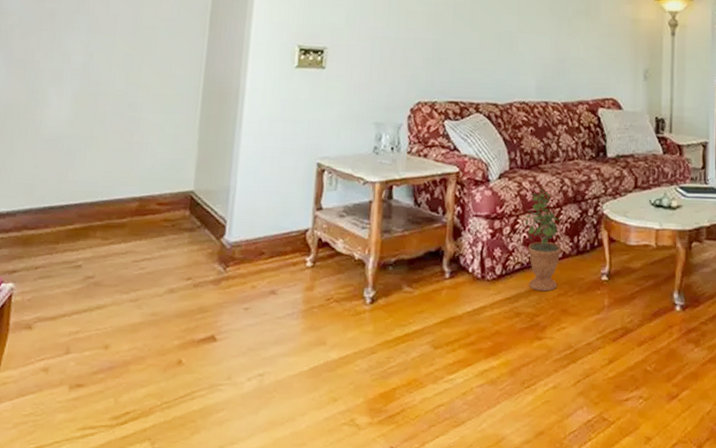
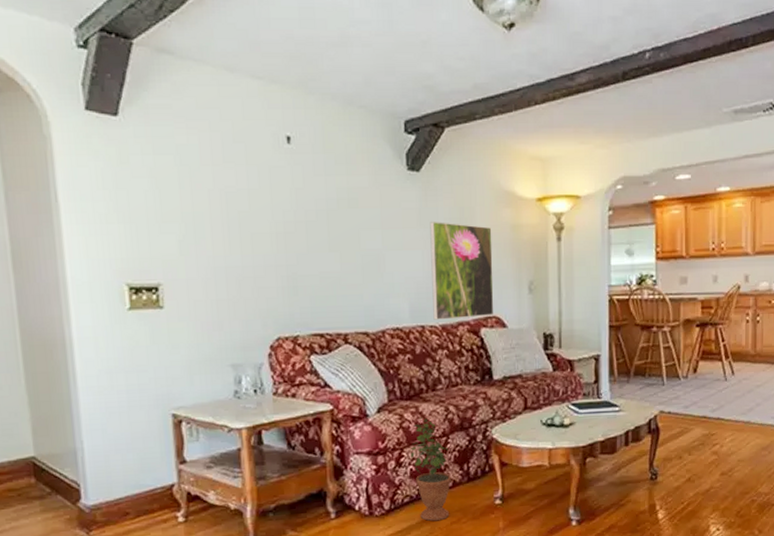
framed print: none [556,12,614,98] -> present [430,222,494,320]

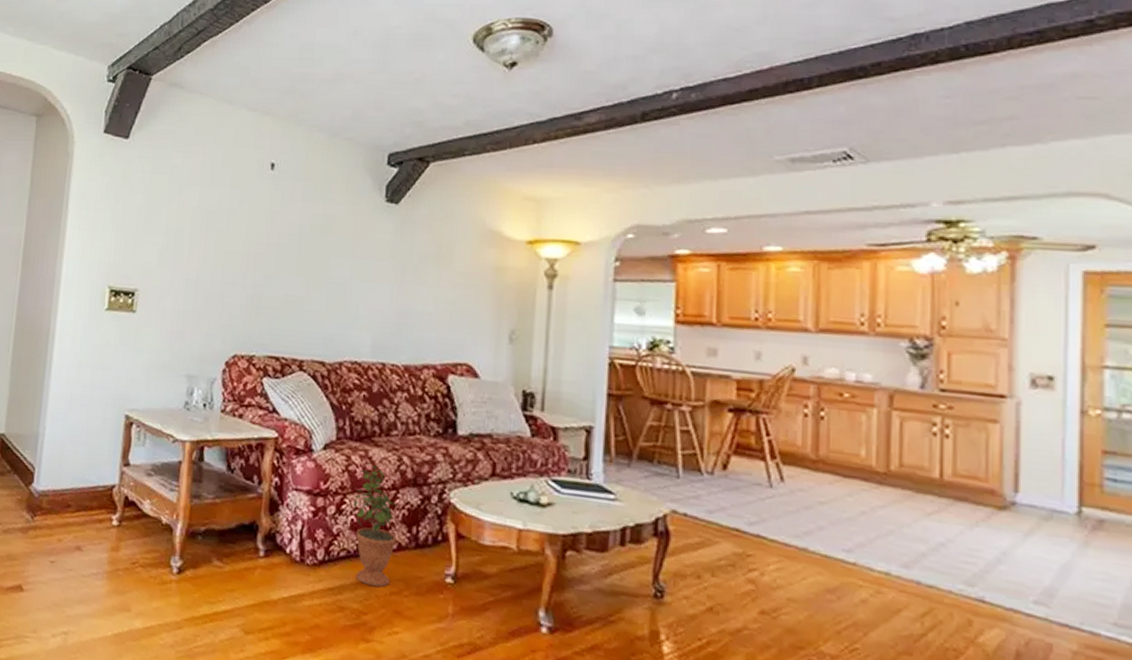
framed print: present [430,222,494,320] -> none [396,256,472,362]

